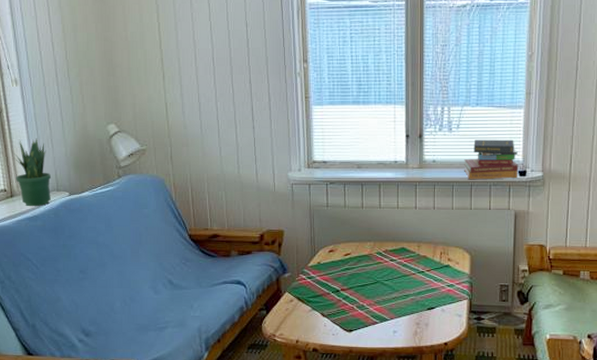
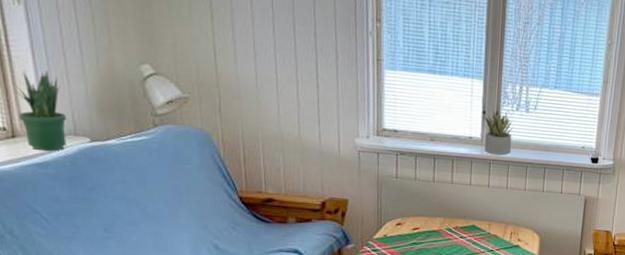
succulent plant: none [408,133,437,177] -> present [484,110,513,156]
books: present [464,140,519,180] -> none [539,123,592,165]

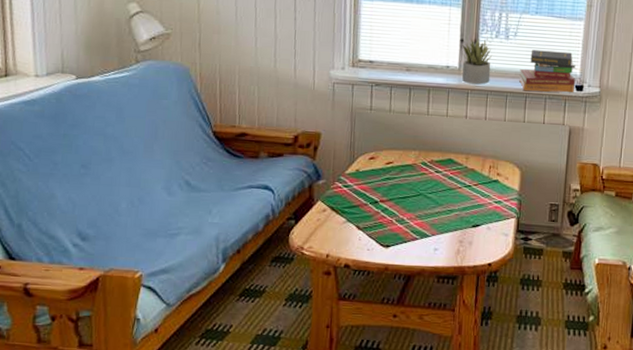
planter: present [16,69,67,151] -> none [12,11,57,89]
books: none [539,123,592,165] -> present [519,50,576,93]

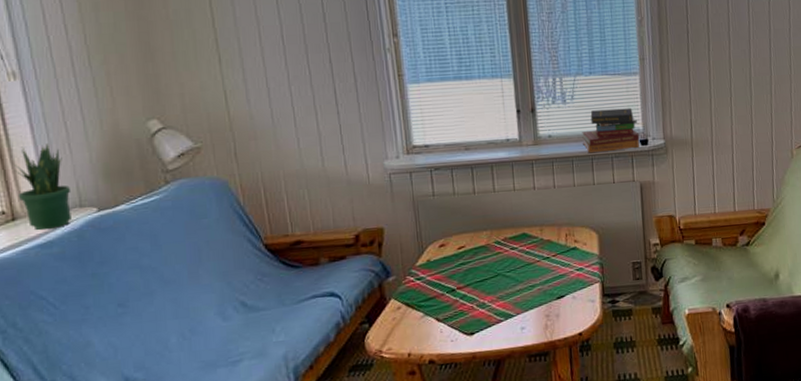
planter: none [12,11,57,89] -> present [14,143,72,230]
succulent plant: present [462,38,492,85] -> none [519,107,553,155]

